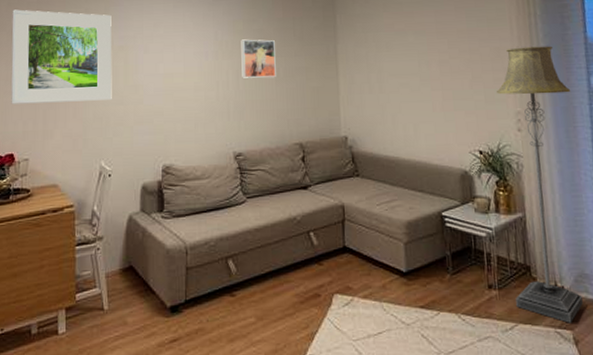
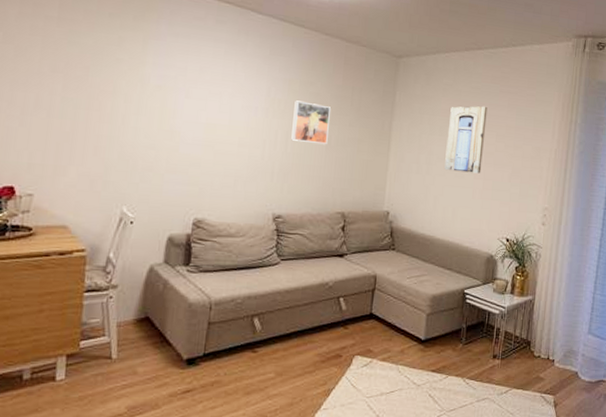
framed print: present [10,9,112,104] -> none [14,21,151,143]
wall art: none [394,14,438,86] -> present [444,106,488,174]
floor lamp: present [496,46,583,323] -> none [513,149,591,390]

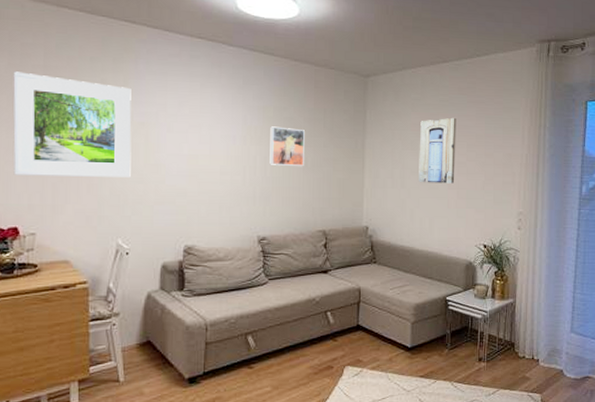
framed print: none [14,21,151,143] -> present [12,71,132,177]

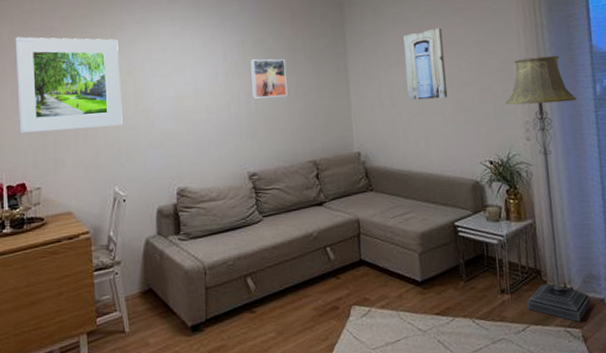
floor lamp: none [500,155,565,388] -> present [505,55,591,322]

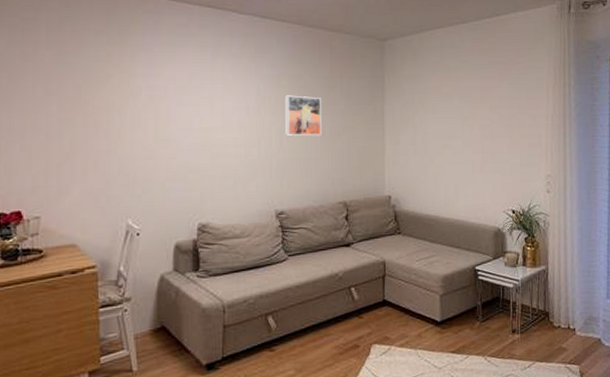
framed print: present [15,36,123,134] -> none [14,48,140,156]
wall art: present [403,27,448,101] -> none [441,79,479,148]
floor lamp: present [505,55,591,322] -> none [530,115,594,359]

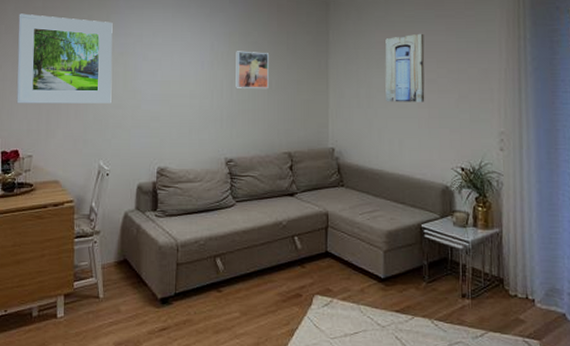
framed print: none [14,48,140,156] -> present [16,13,113,104]
wall art: none [441,79,479,148] -> present [385,33,425,102]

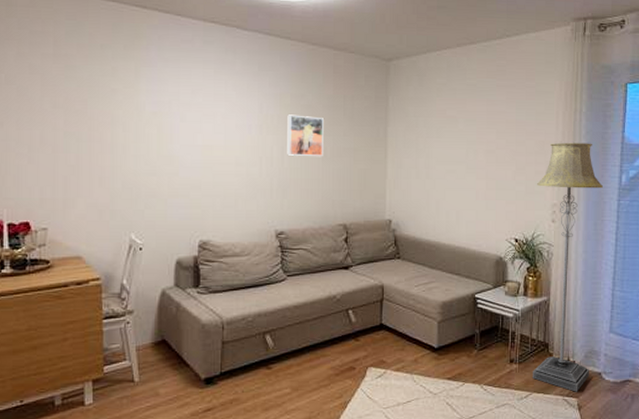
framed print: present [16,13,113,104] -> none [22,60,144,170]
wall art: present [385,33,425,102] -> none [445,103,485,174]
floor lamp: none [481,69,554,334] -> present [533,142,603,392]

